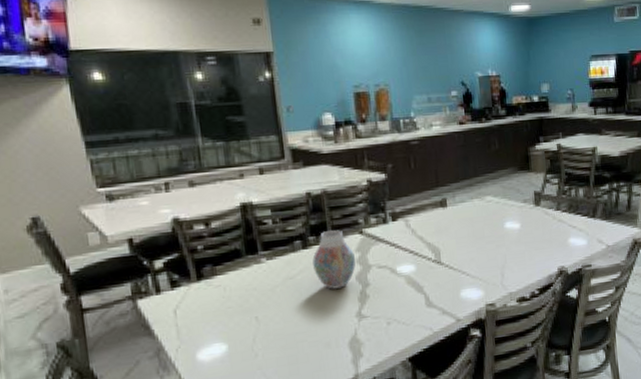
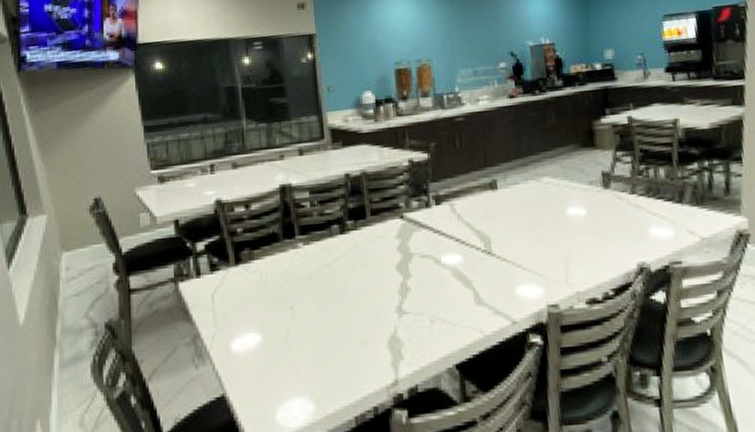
vase: present [312,230,356,289] -> none [350,214,397,279]

